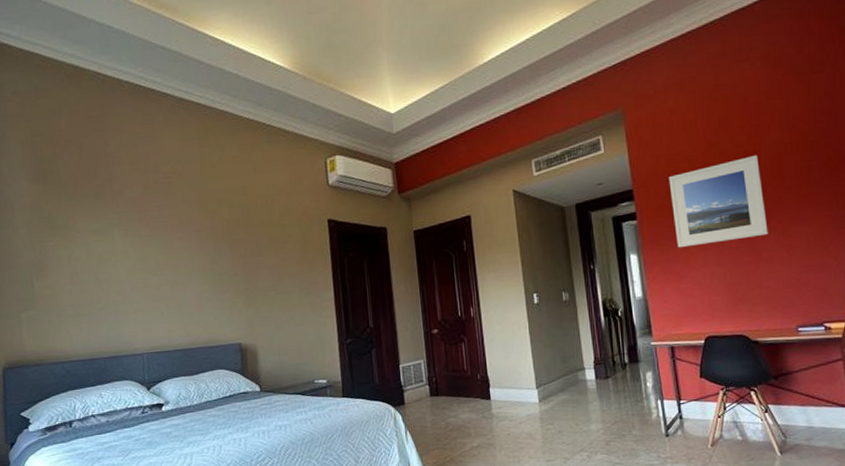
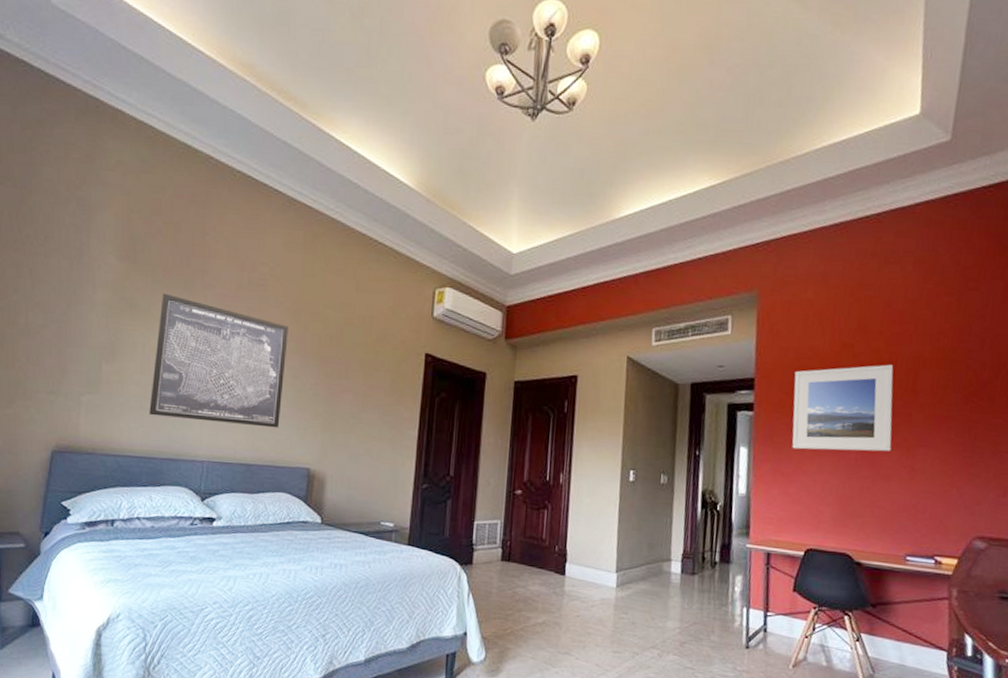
wall art: none [77,206,206,321] -> present [149,293,288,428]

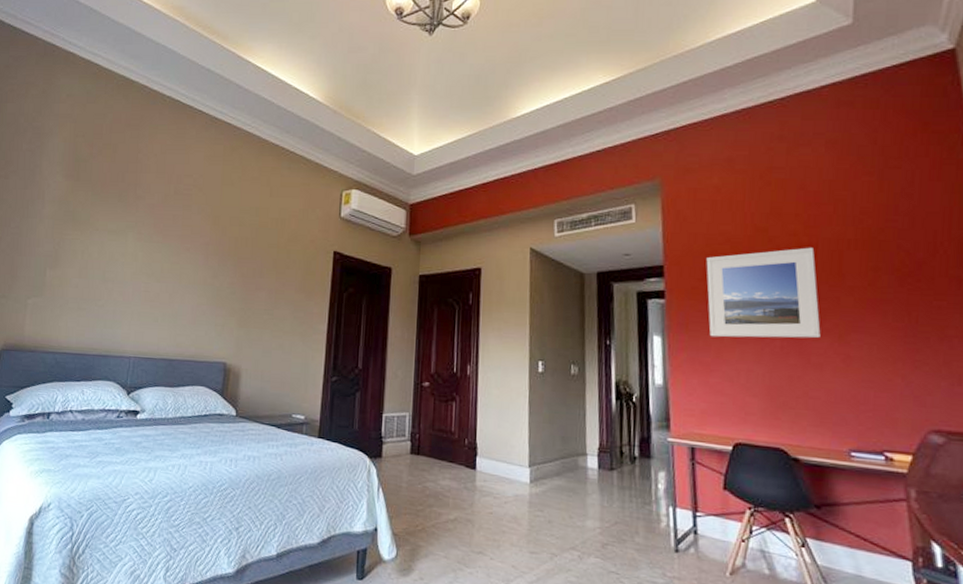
wall art: present [149,293,288,428] -> none [85,205,209,325]

